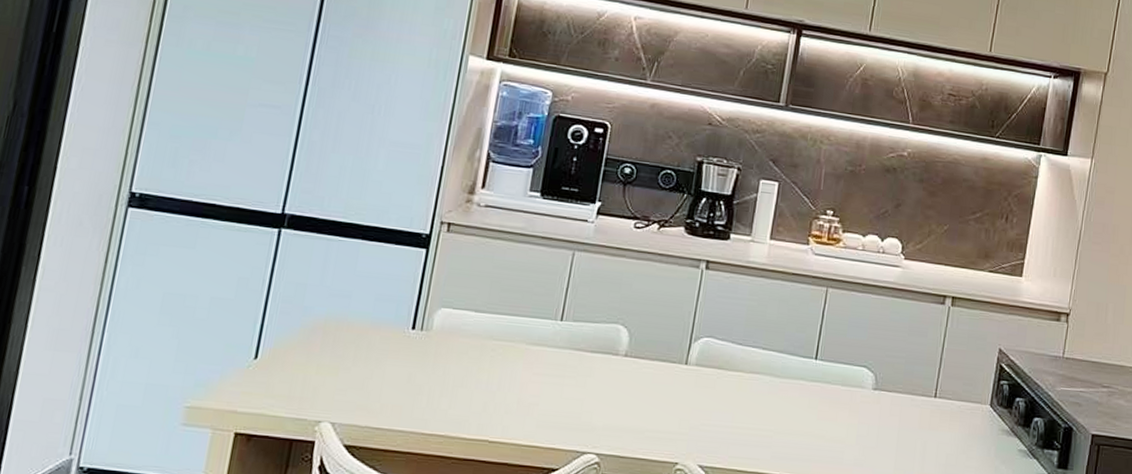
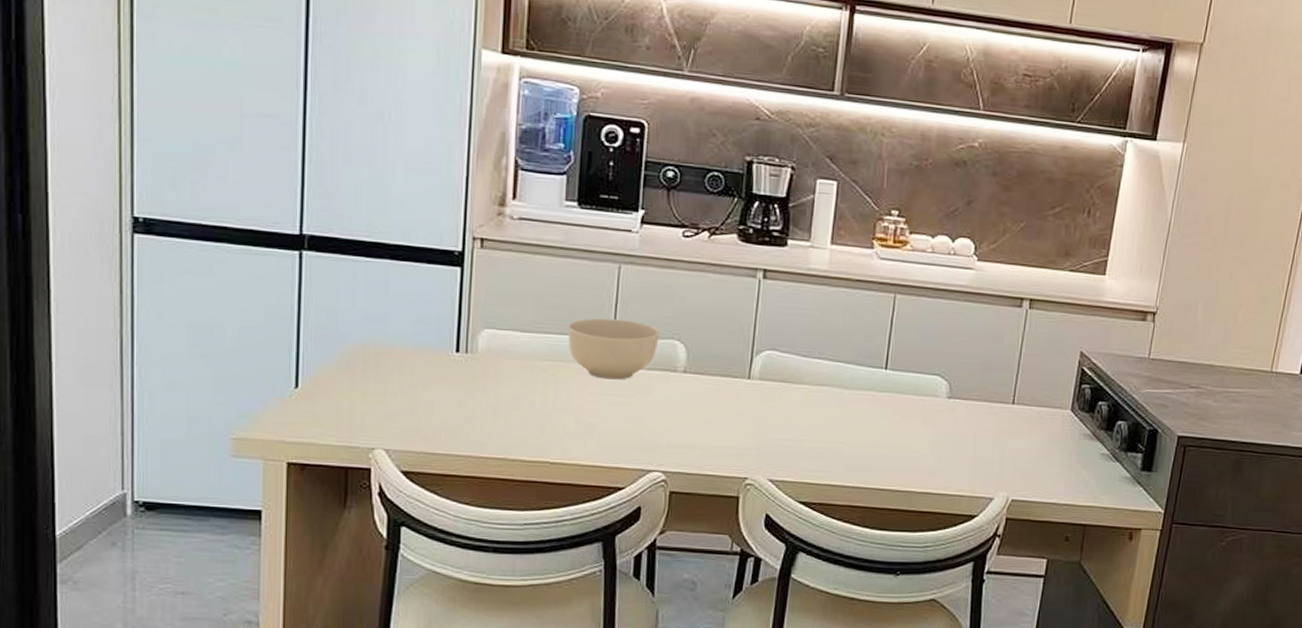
bowl: none [518,301,607,361] -> present [566,318,661,380]

